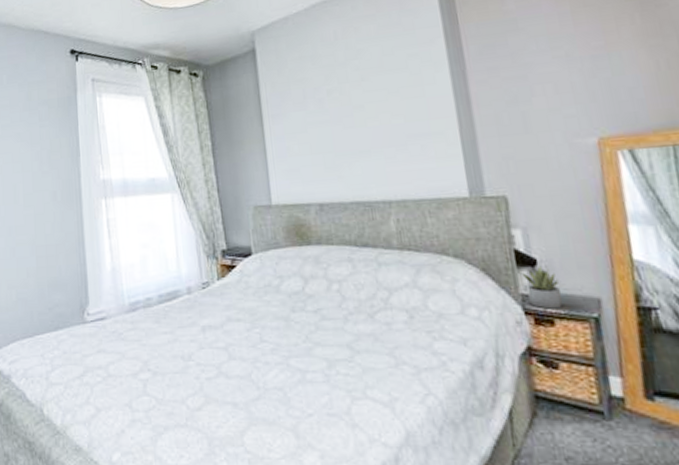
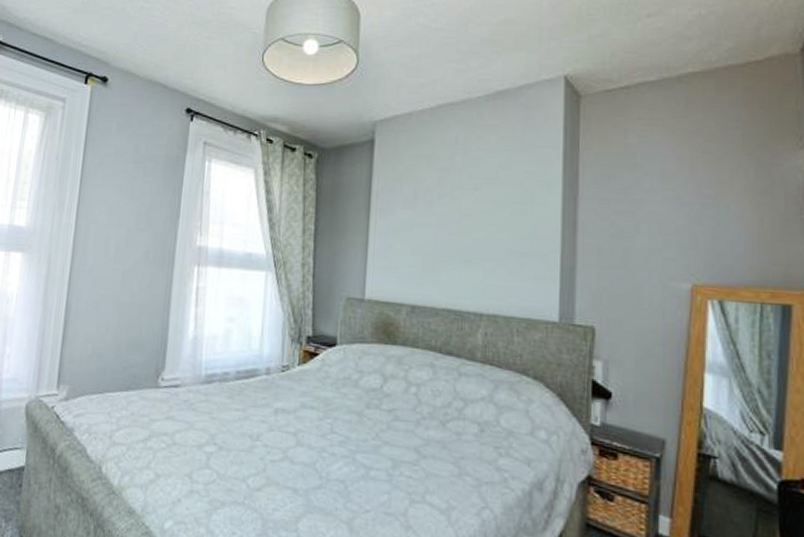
succulent plant: present [521,265,563,309] -> none [595,399,630,444]

